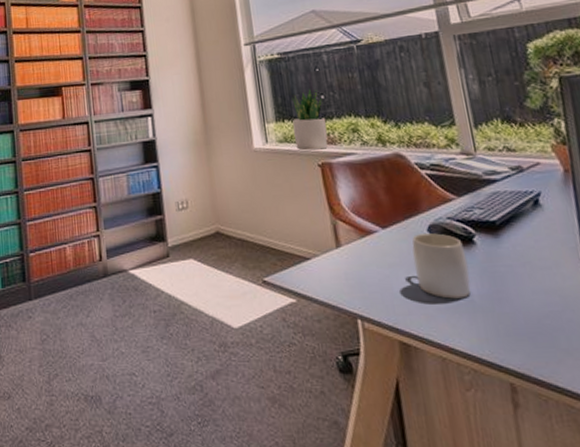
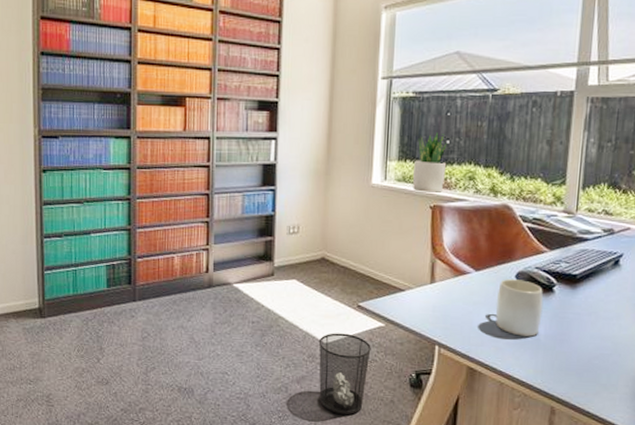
waste bin: none [227,314,290,415] -> present [318,333,371,416]

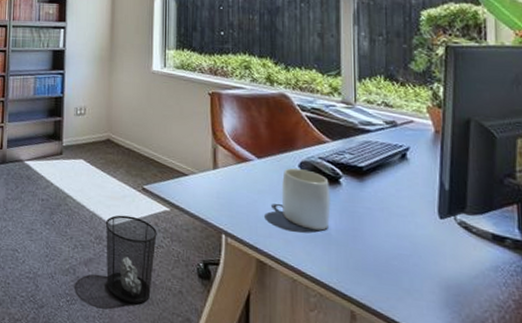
planter: present [413,132,447,193] -> none [191,24,222,80]

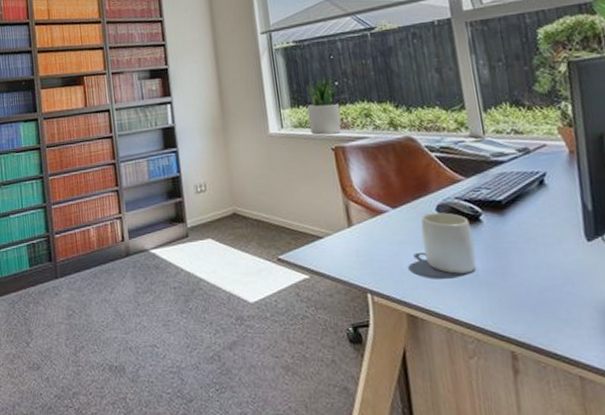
waste bin: present [105,215,157,304] -> none [244,290,303,382]
planter: none [191,24,222,80] -> present [307,76,341,135]

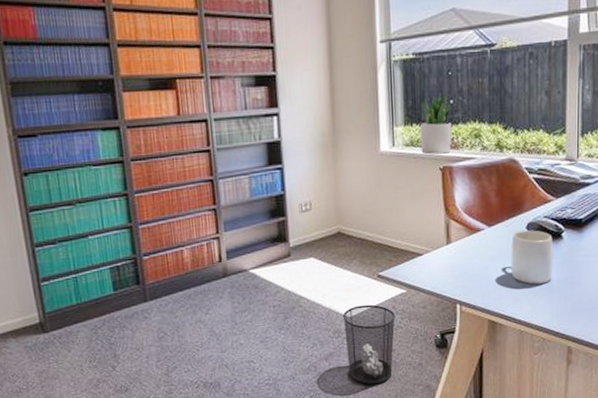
waste bin: none [244,290,303,382] -> present [342,304,395,385]

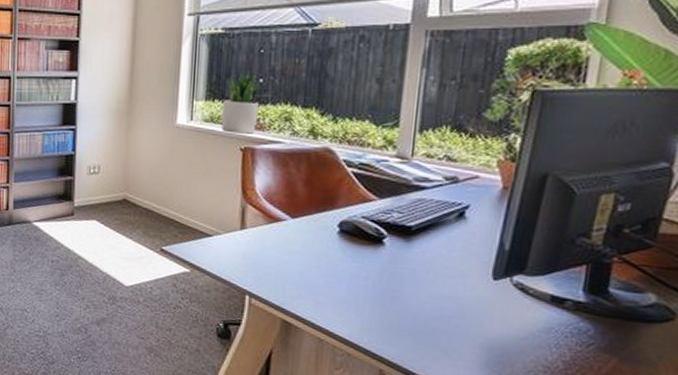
waste bin: present [342,304,395,385] -> none [119,276,175,362]
mug: present [510,230,554,284] -> none [314,228,372,292]

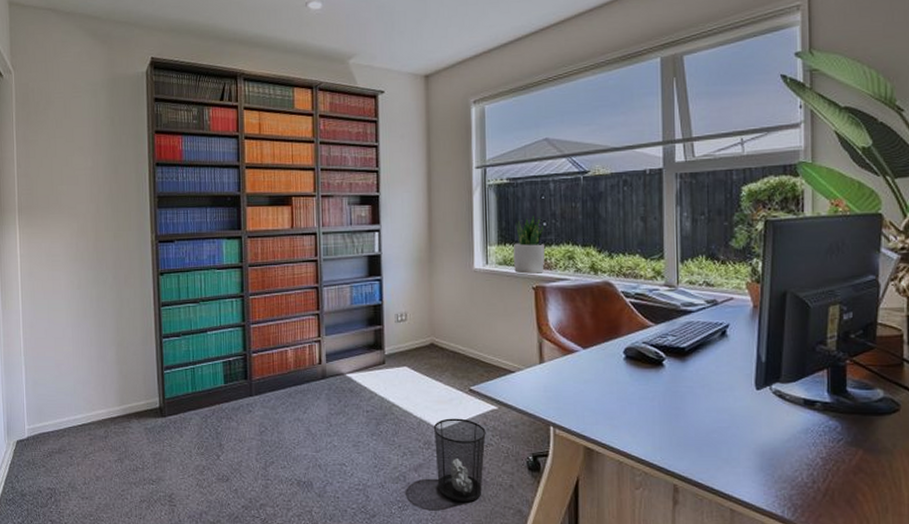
waste bin: none [119,276,175,362] -> present [433,418,486,503]

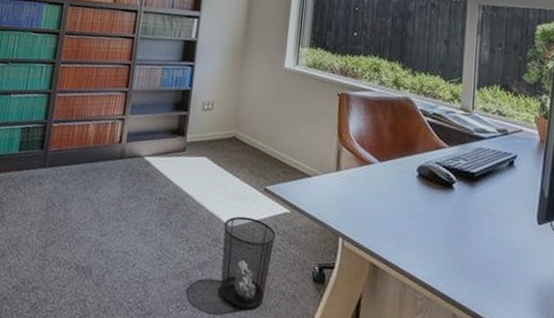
planter: present [514,216,546,274] -> none [322,24,354,82]

